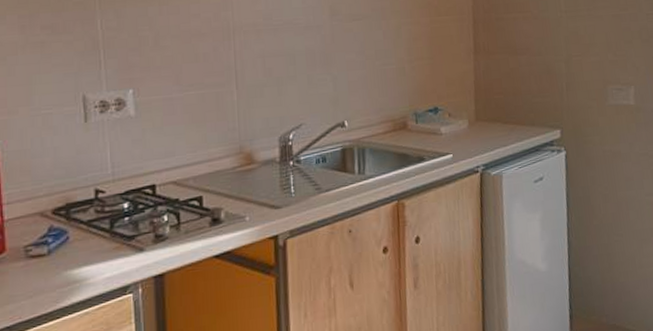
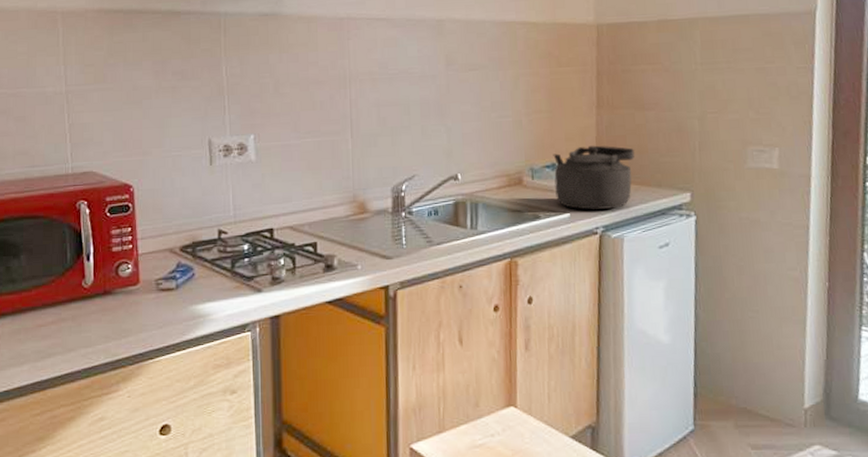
kettle: none [435,89,510,150] -> present [553,145,635,210]

